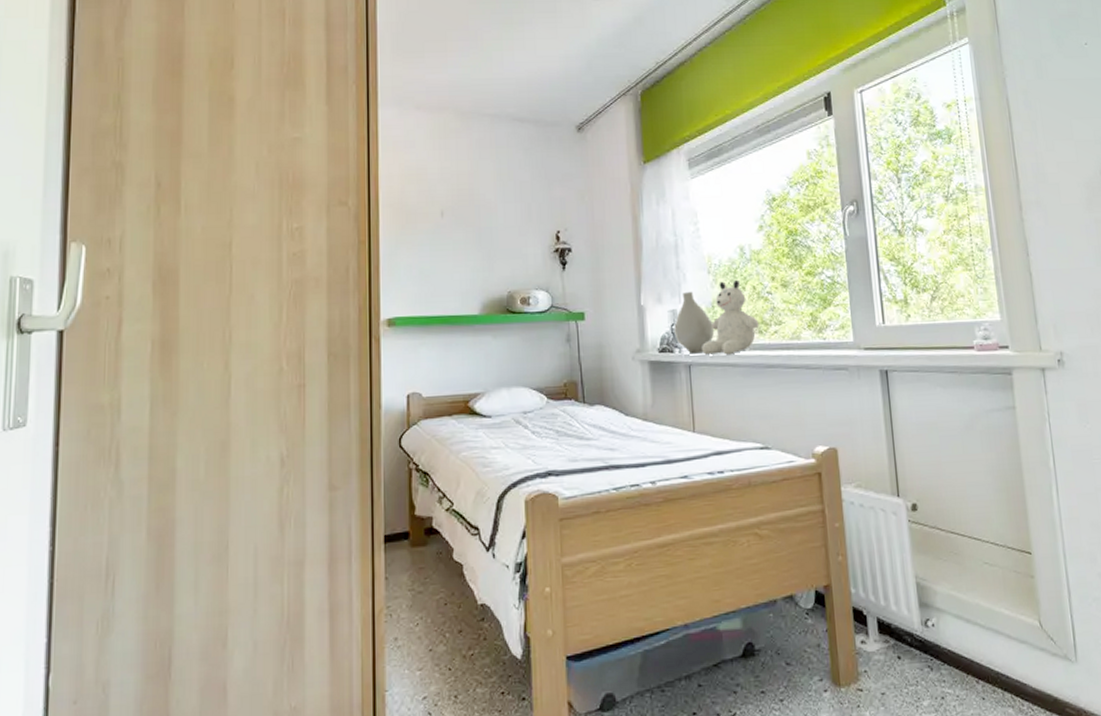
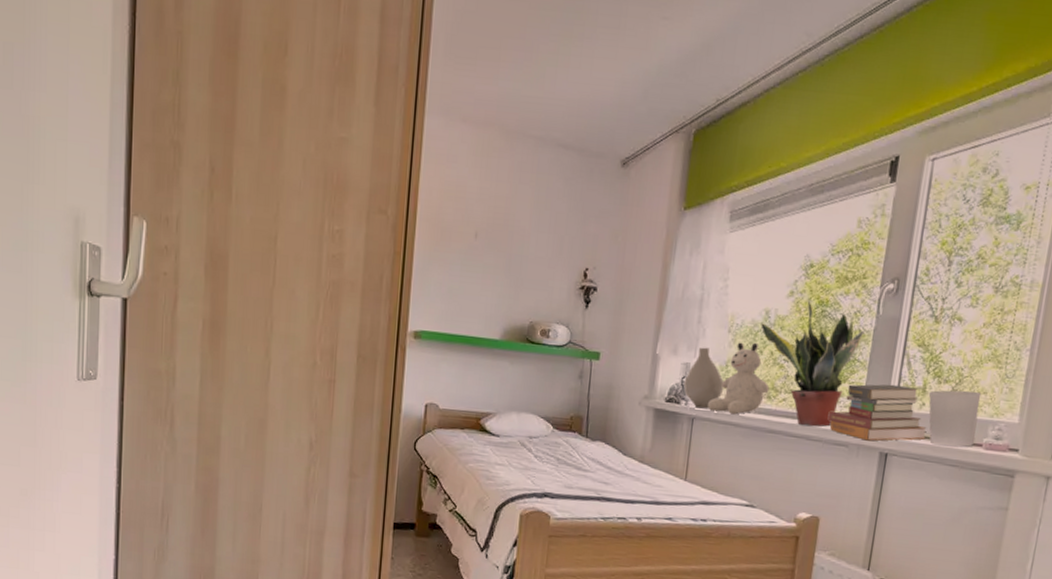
potted plant: none [738,233,837,356] -> present [761,301,865,427]
books: none [821,300,919,361] -> present [828,384,926,441]
candle holder: none [911,295,965,354] -> present [928,390,982,448]

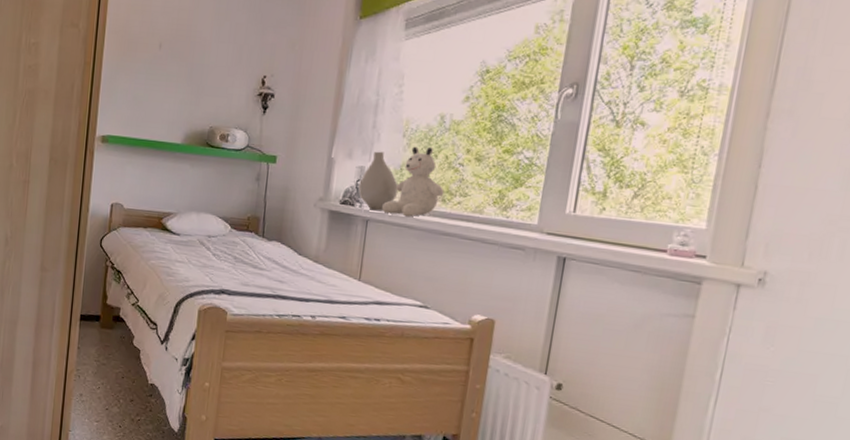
potted plant: present [761,301,865,427] -> none [435,106,542,230]
books: present [828,384,926,441] -> none [504,188,606,245]
candle holder: present [928,390,982,448] -> none [609,195,666,253]

